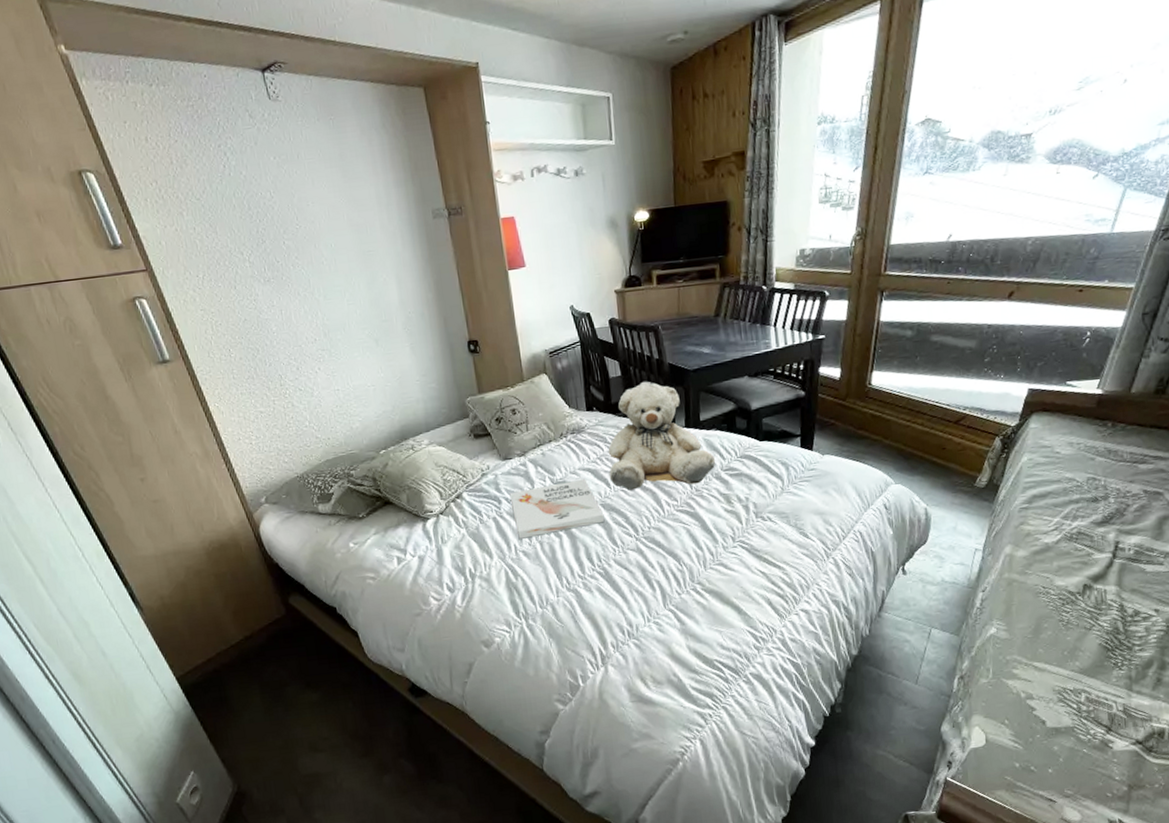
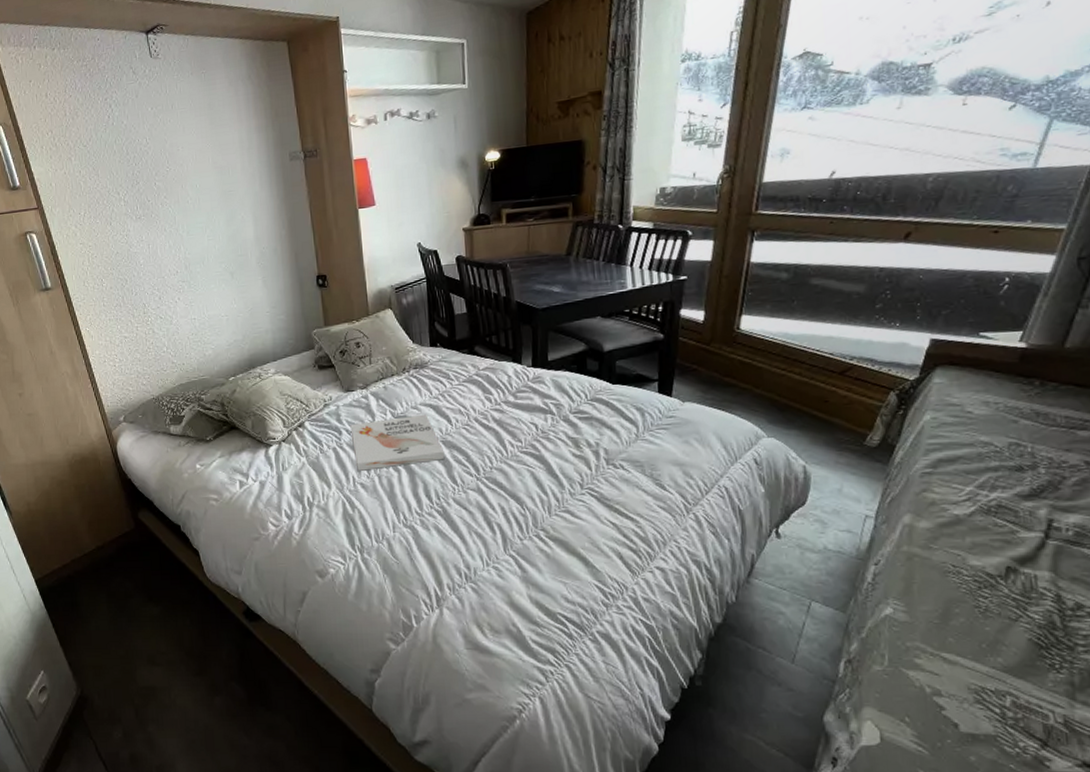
teddy bear: present [608,381,716,490] -> none [450,318,564,428]

